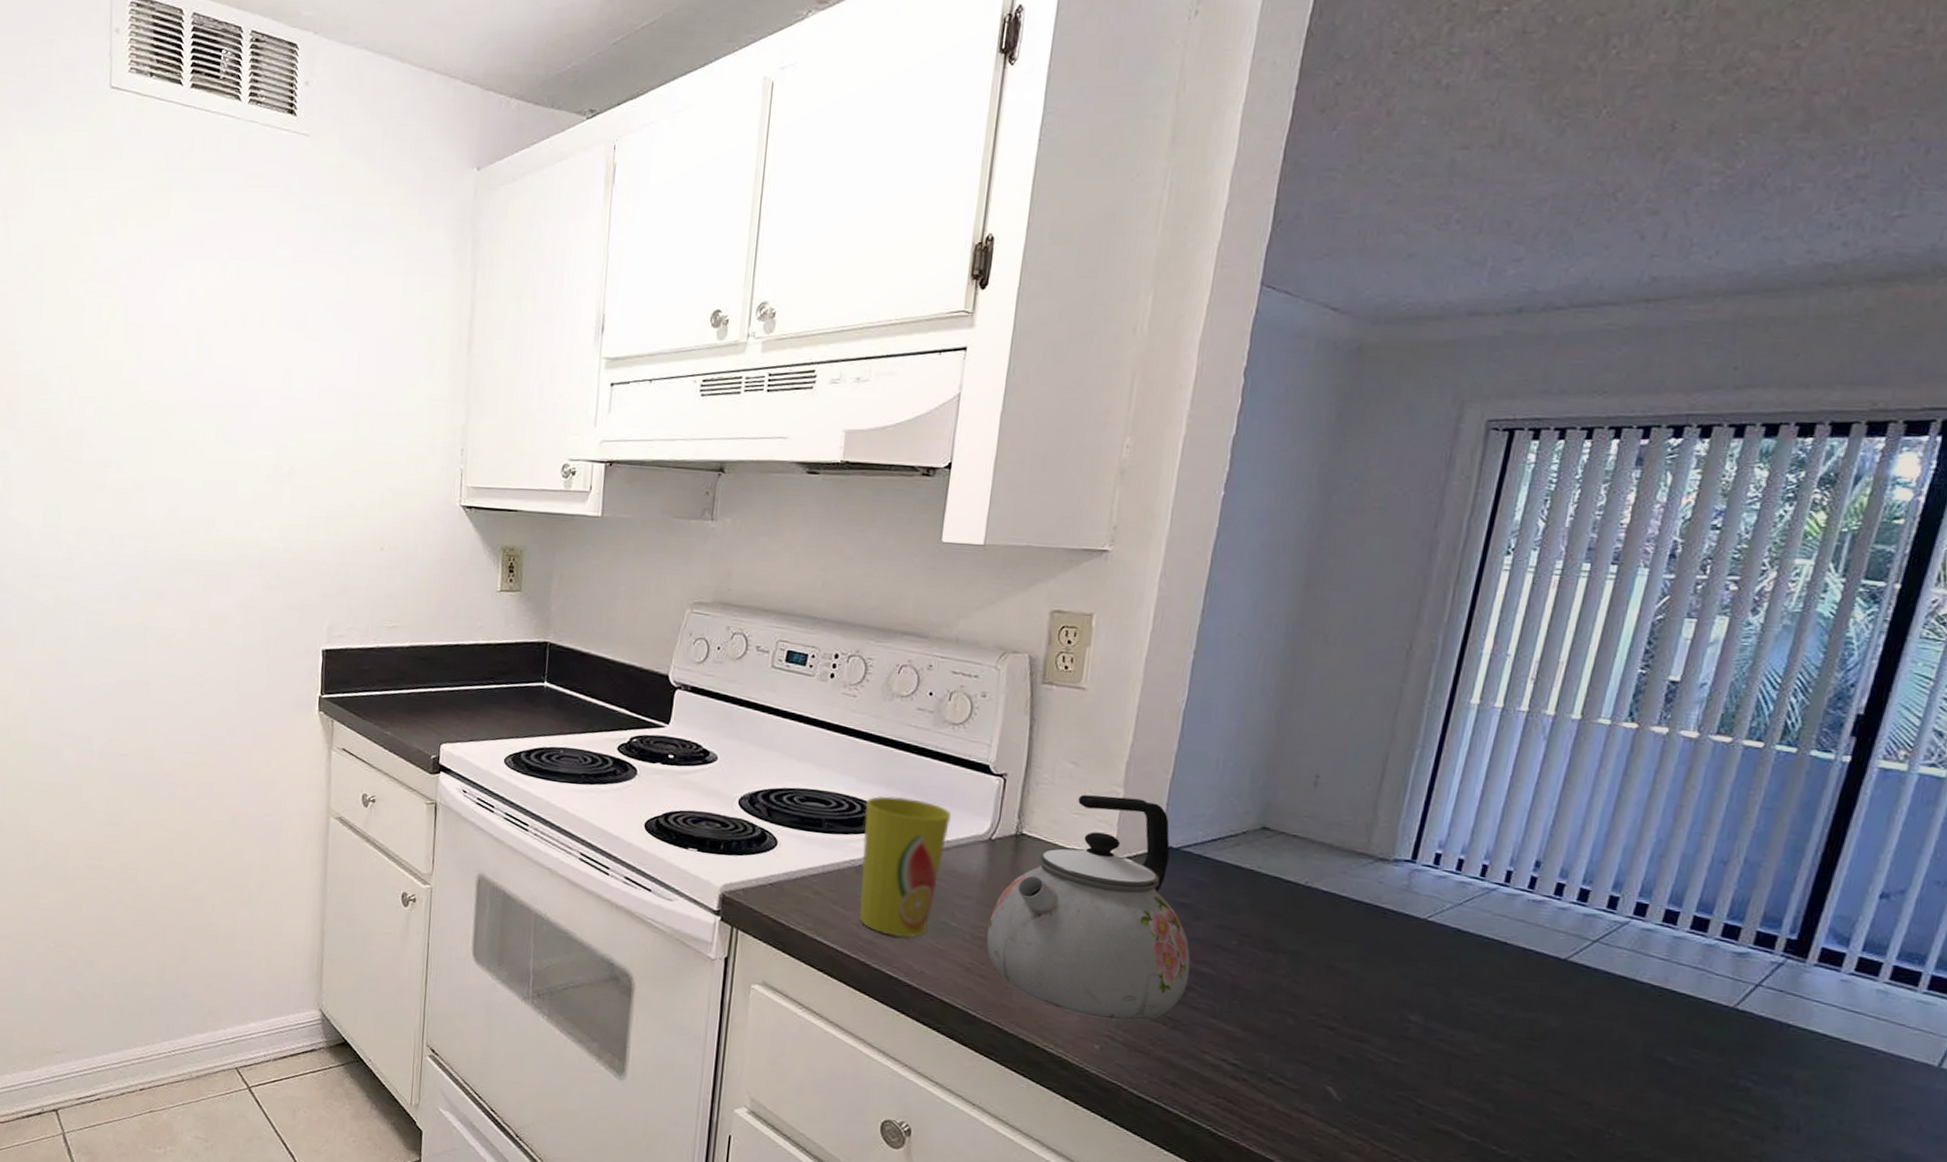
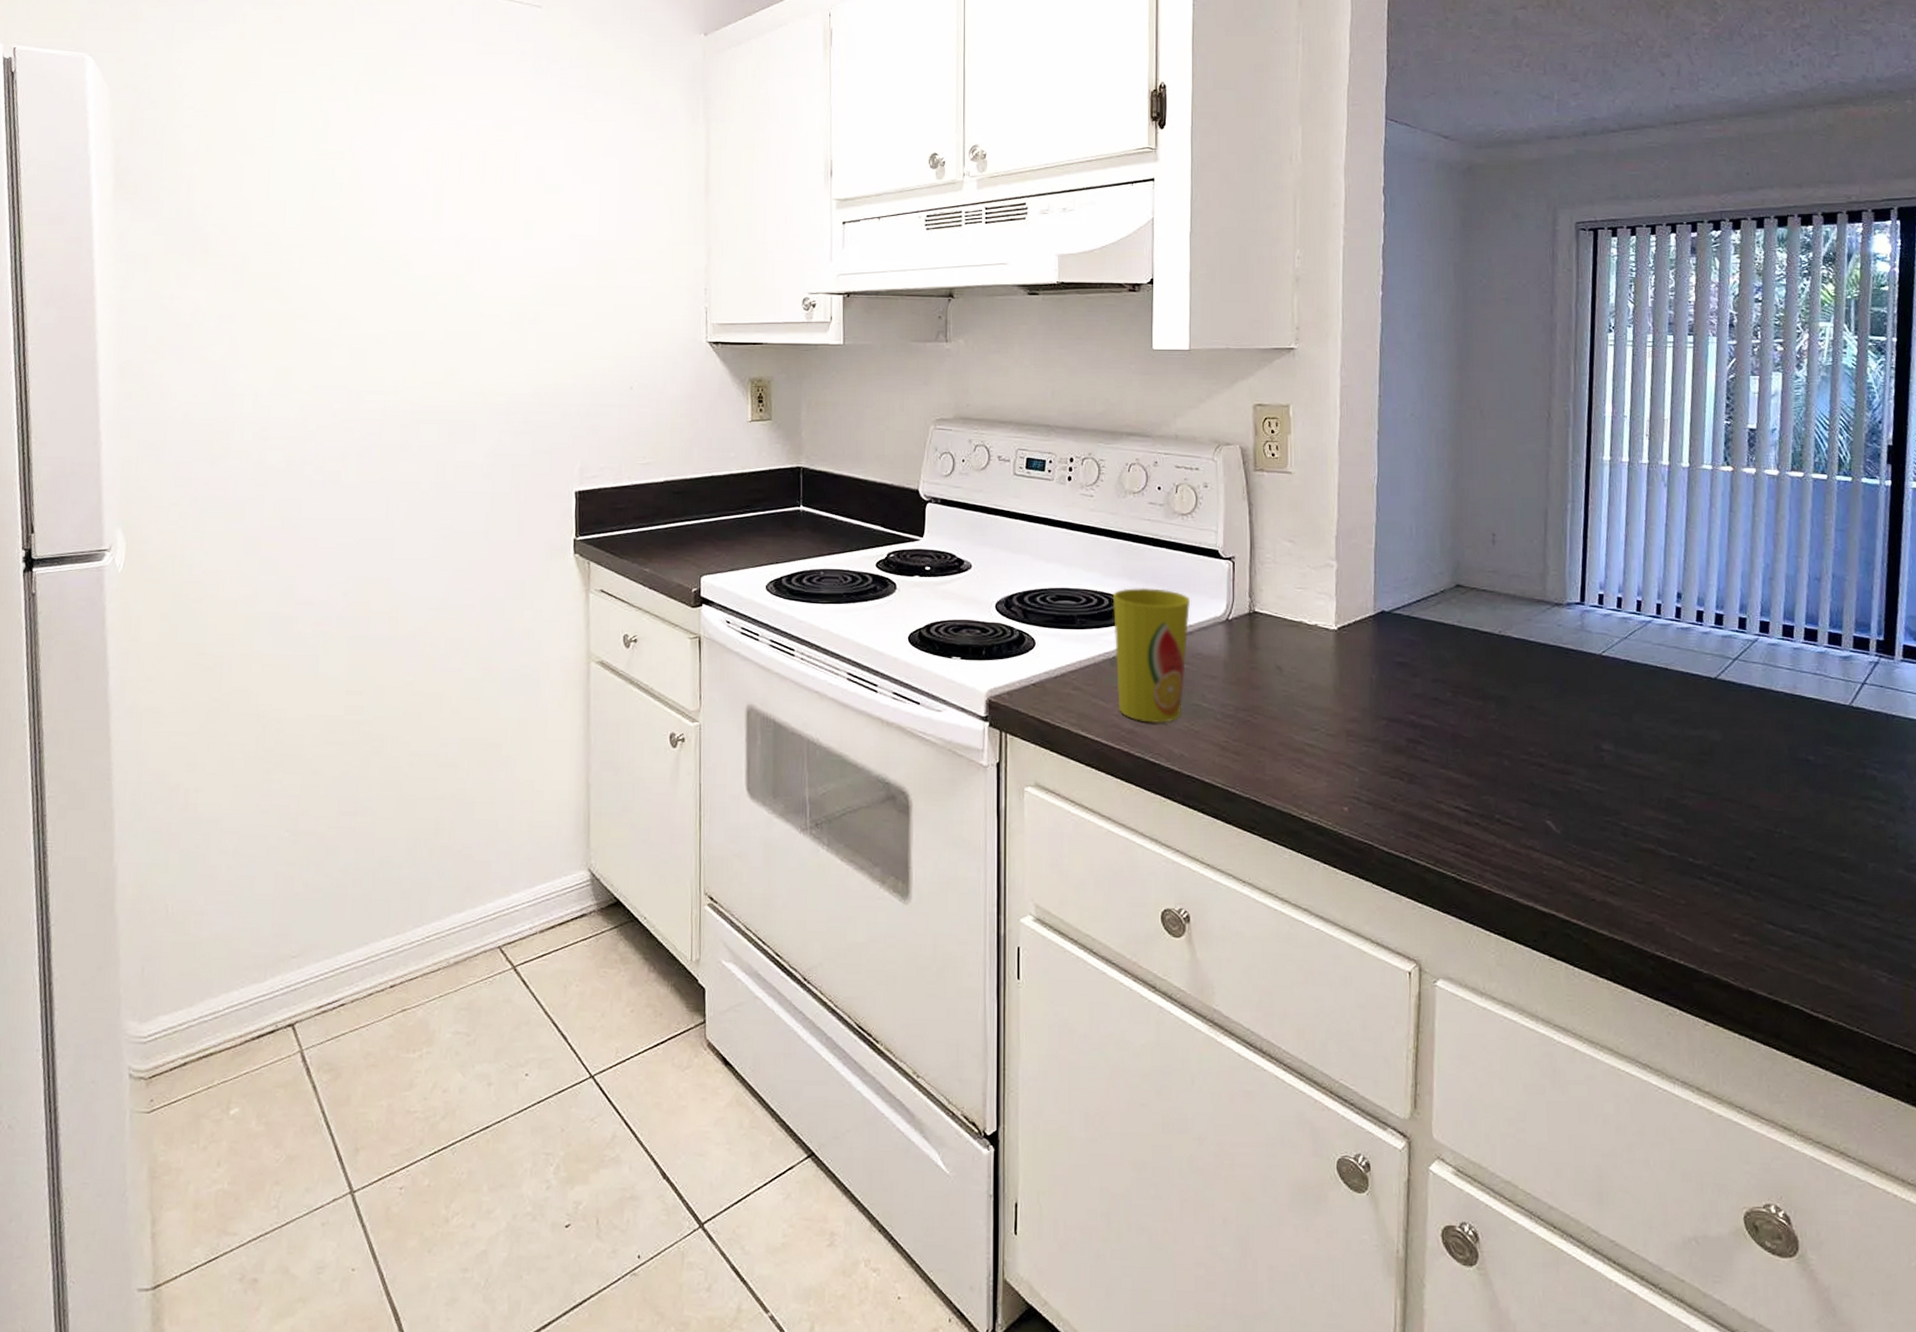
kettle: present [986,794,1191,1021] -> none [1236,569,1416,781]

